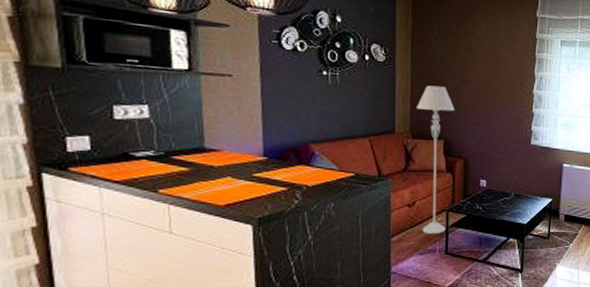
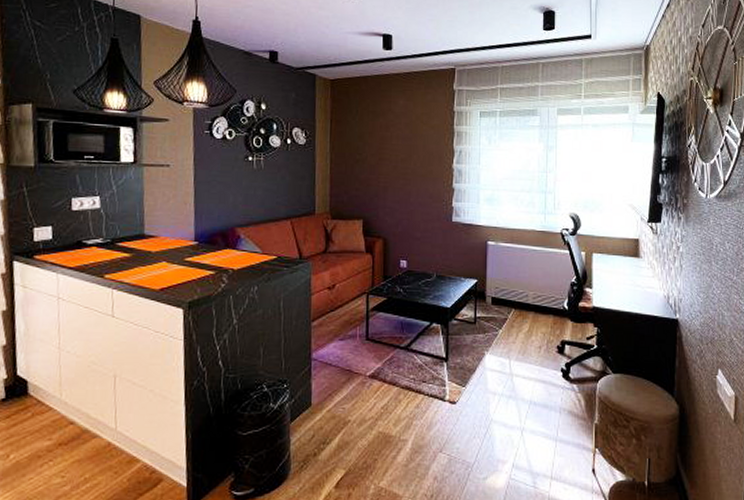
floor lamp: present [417,85,455,235] -> none [336,165,374,319]

